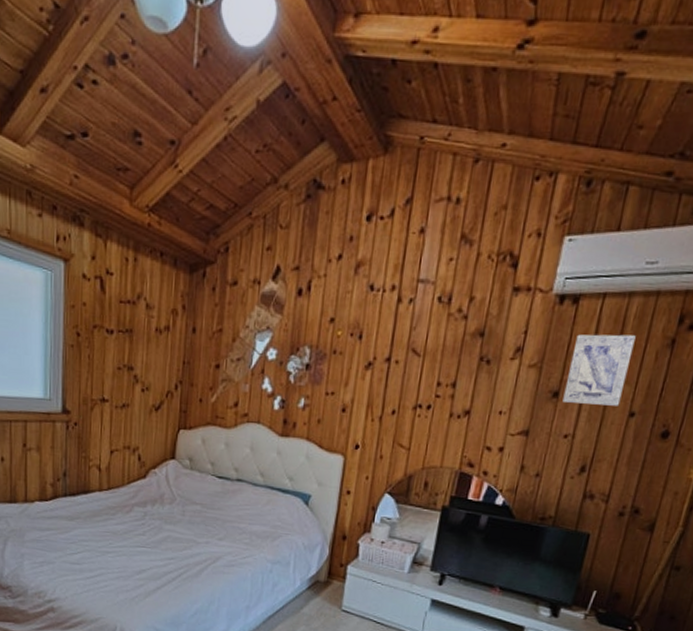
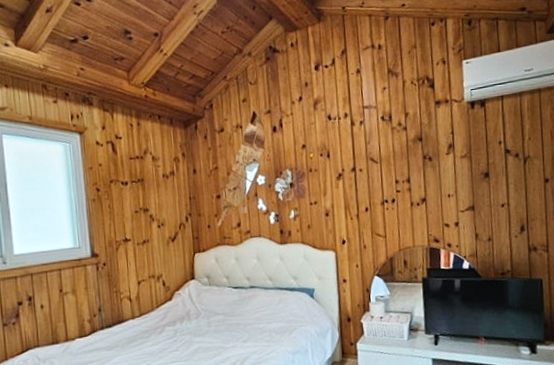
wall art: present [562,334,636,406] -> none [490,122,536,181]

